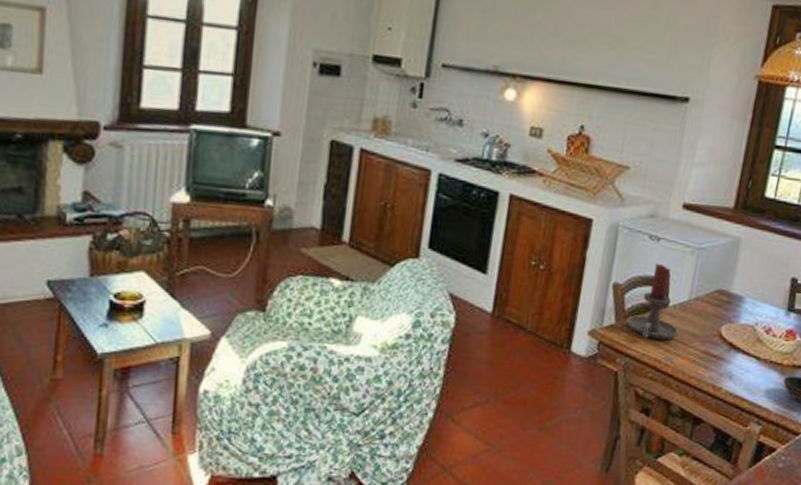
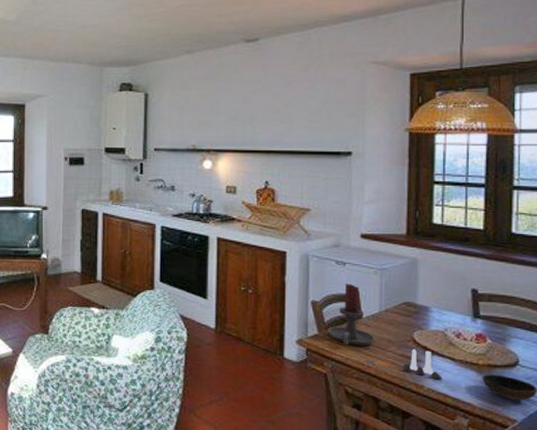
salt and pepper shaker set: none [702,345,743,381] -> present [402,349,442,380]

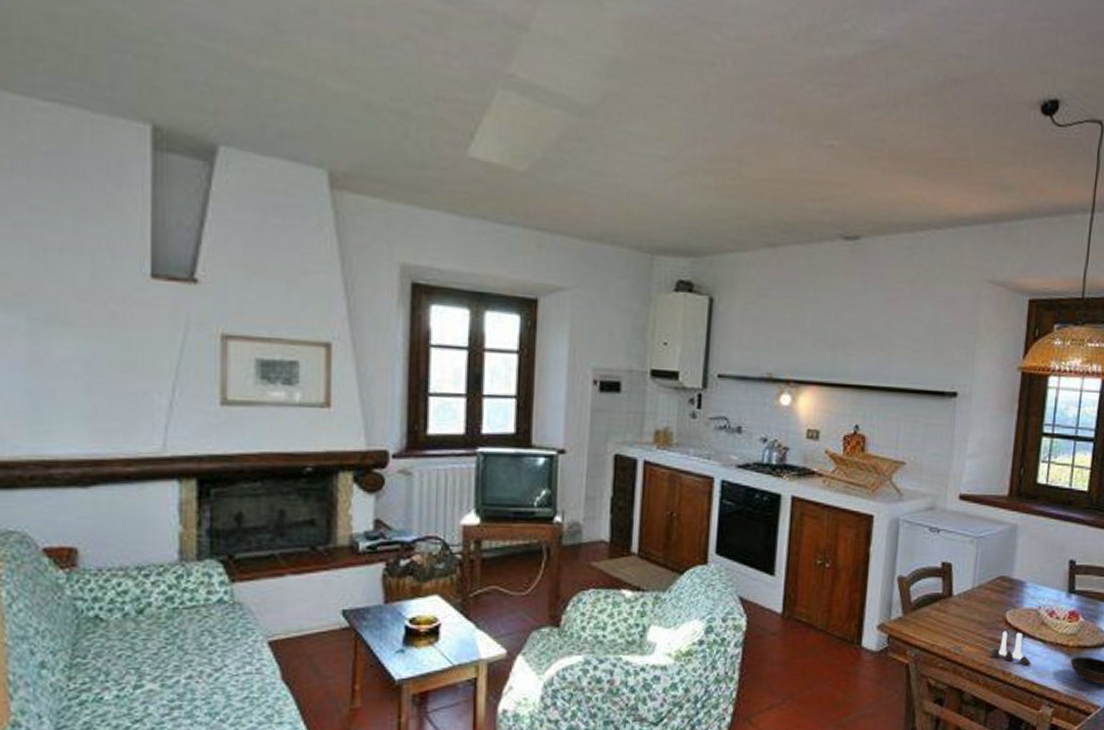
candle holder: present [328,283,376,346] -> none [914,554,965,630]

